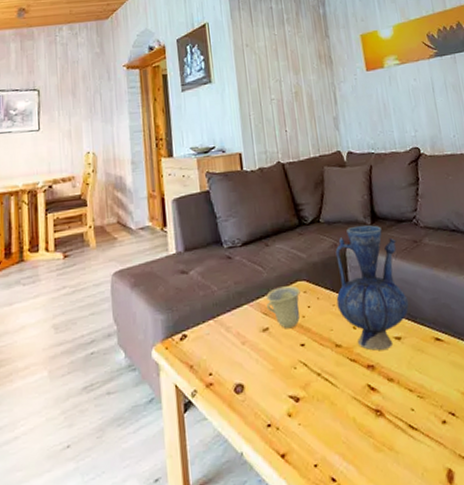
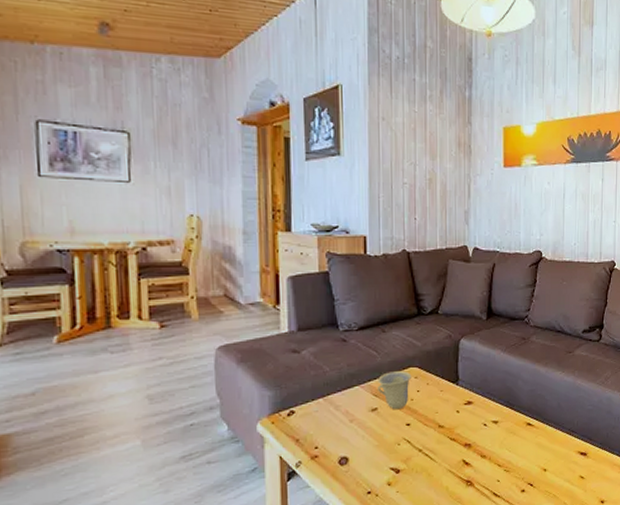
vase: present [335,225,409,351] -> none [445,319,509,432]

